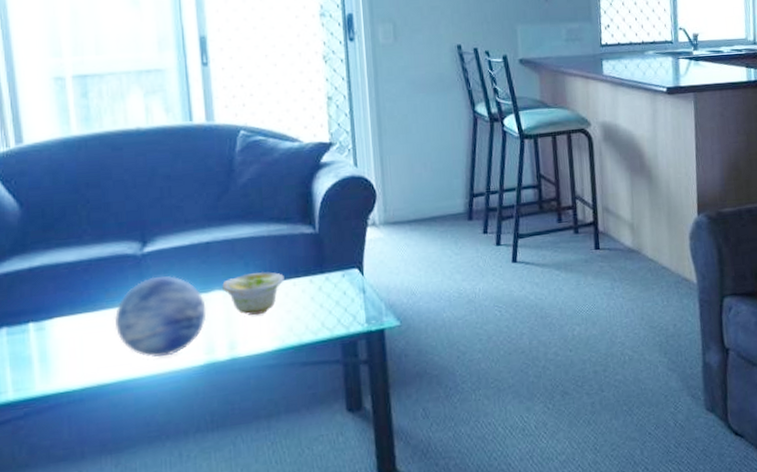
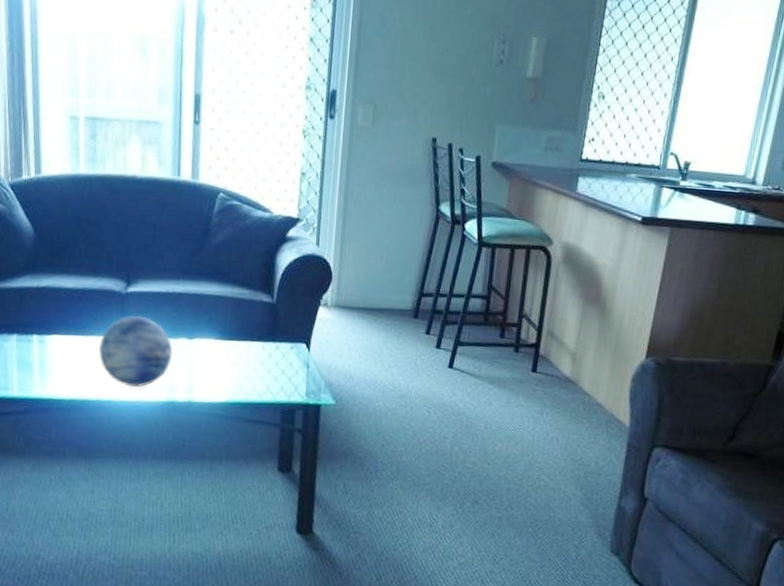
bowl: present [222,271,284,316] -> none [188,328,241,368]

